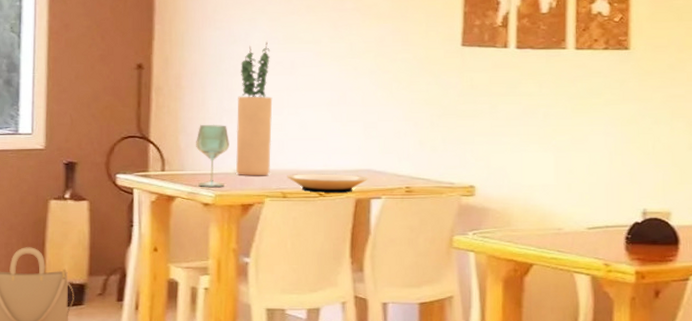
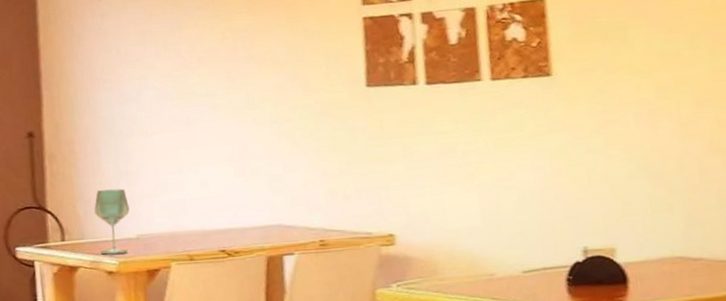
vase: present [236,42,273,176] -> none [134,99,174,240]
plate: present [287,174,369,193] -> none [192,231,279,252]

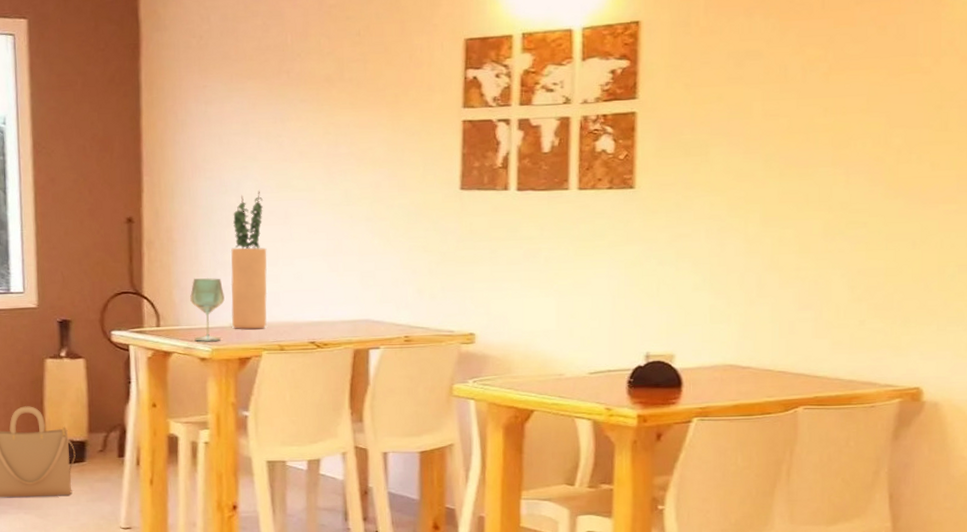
vase: none [134,99,174,240] -> present [230,191,268,330]

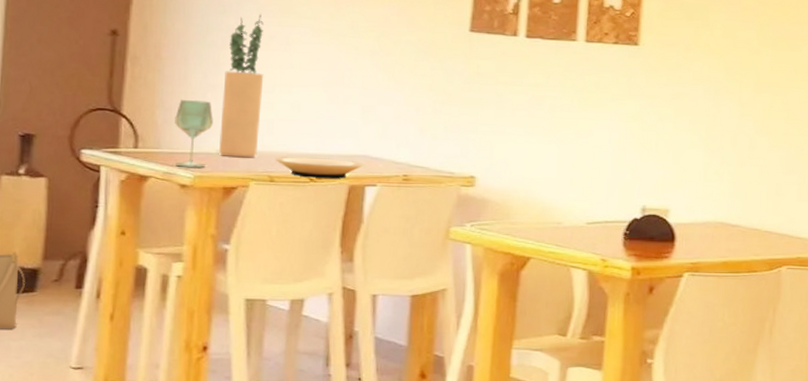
plate: none [283,325,367,344] -> present [275,157,364,178]

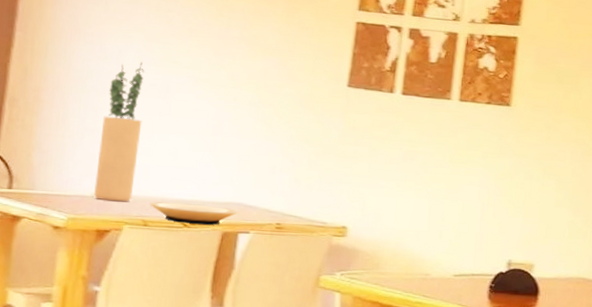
wine glass: present [175,100,213,167] -> none [49,143,90,210]

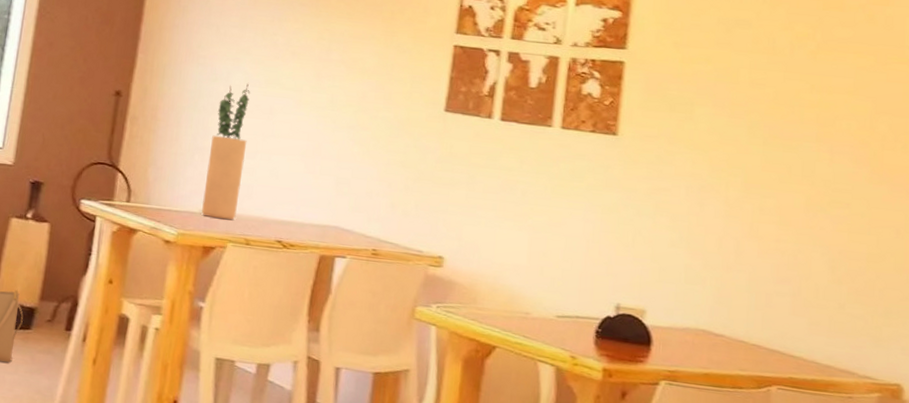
plate: present [150,202,238,225] -> none [252,221,335,247]

